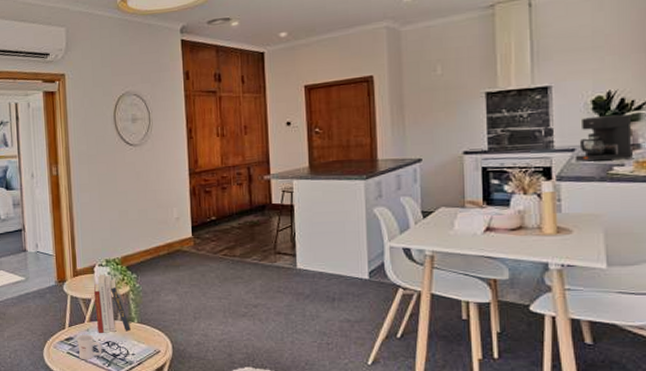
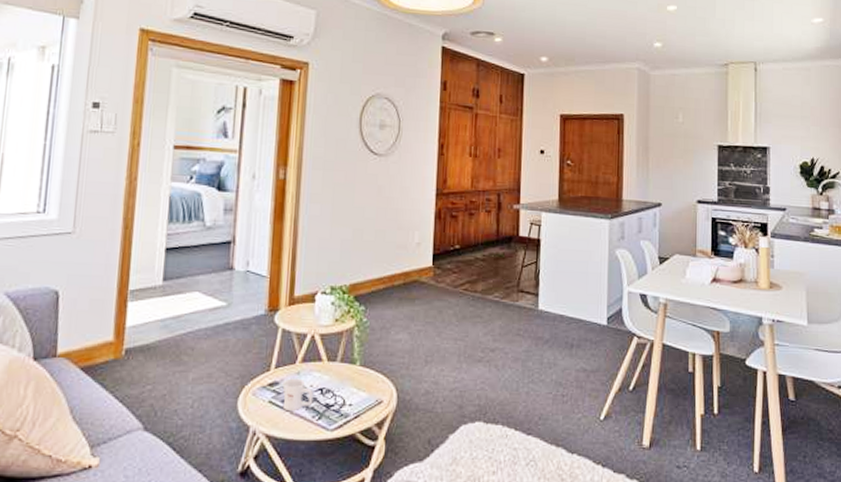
books: present [93,274,131,334] -> none [310,303,352,379]
coffee maker: present [574,113,633,162] -> none [785,180,829,223]

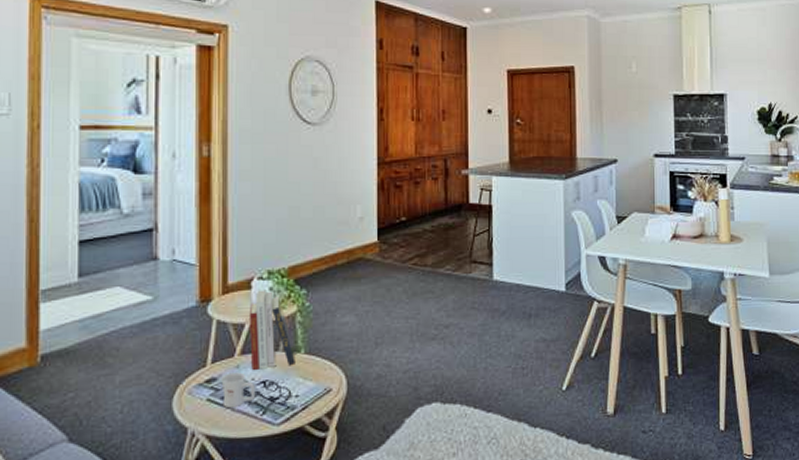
books: none [310,303,352,379] -> present [248,290,295,371]

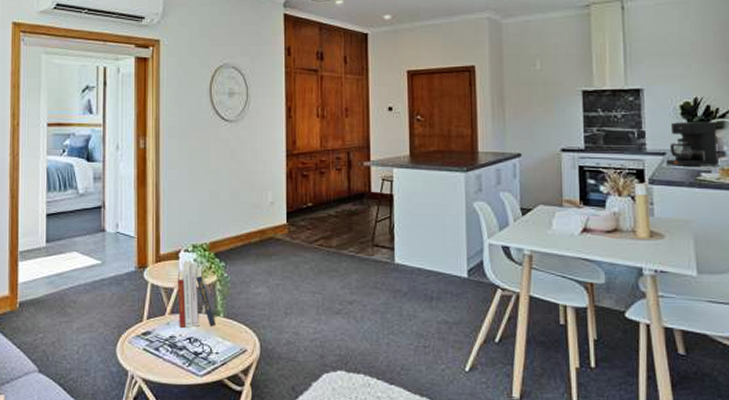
mug: present [221,372,256,409] -> none [155,328,183,359]
coffee maker: none [744,126,788,171] -> present [665,121,718,166]

